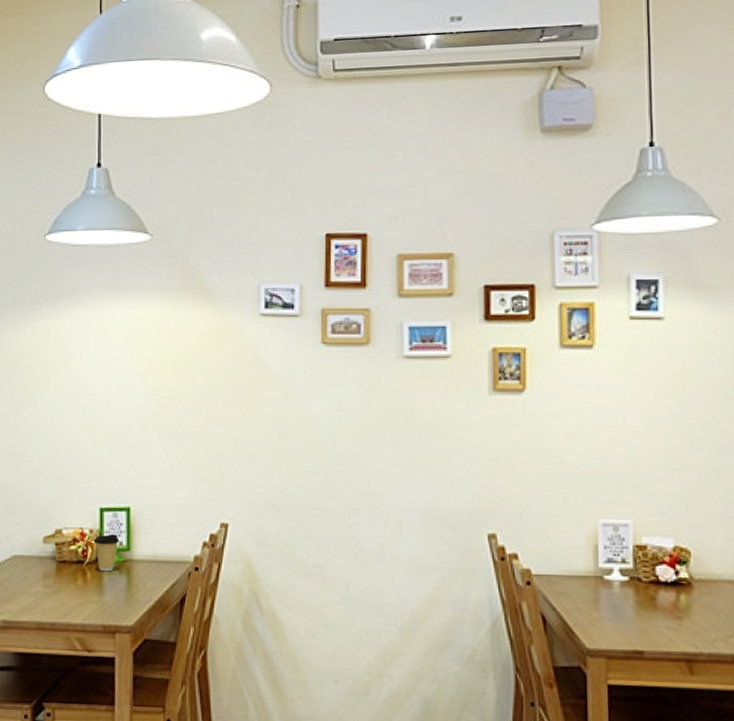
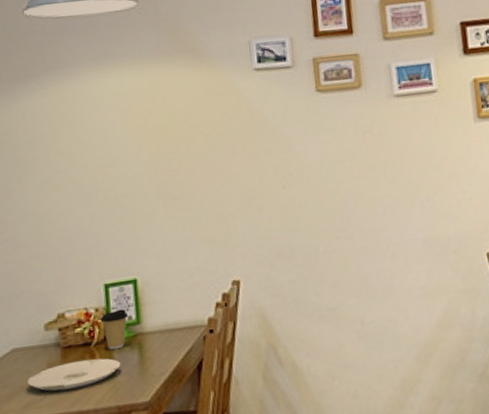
plate: none [25,576,109,602] -> present [28,358,121,392]

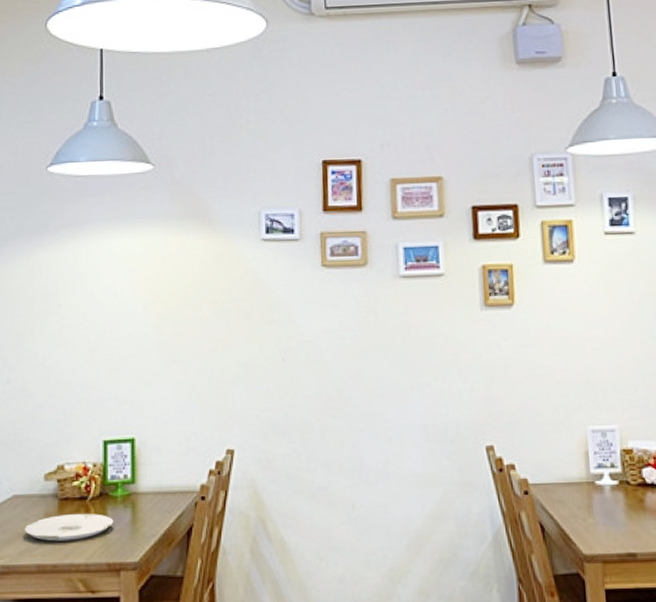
coffee cup: present [100,309,129,350] -> none [97,467,124,507]

